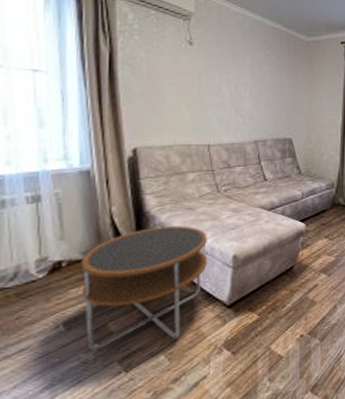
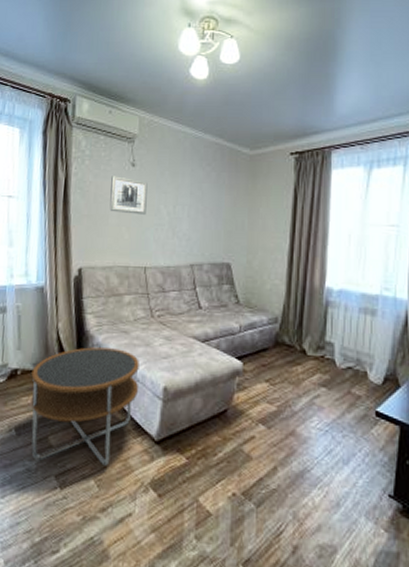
wall art: none [166,53,207,94] -> present [109,176,148,215]

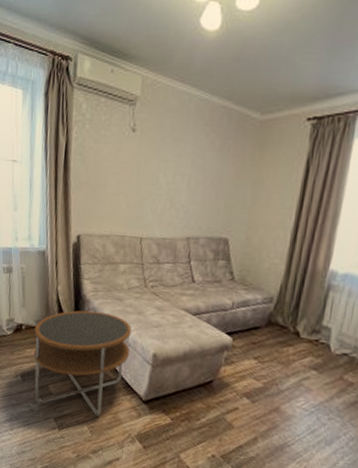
wall art: present [109,176,148,215] -> none [108,142,148,184]

